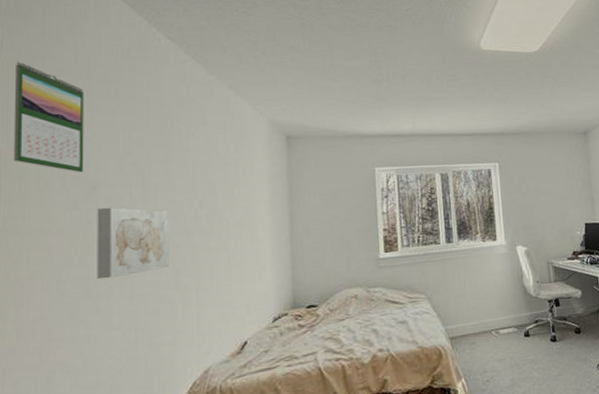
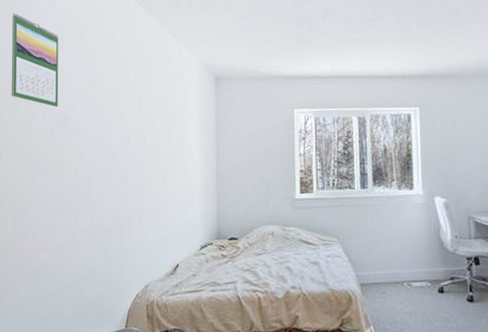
wall art: present [97,207,169,280] -> none [67,137,119,199]

